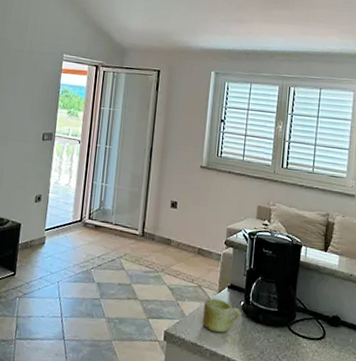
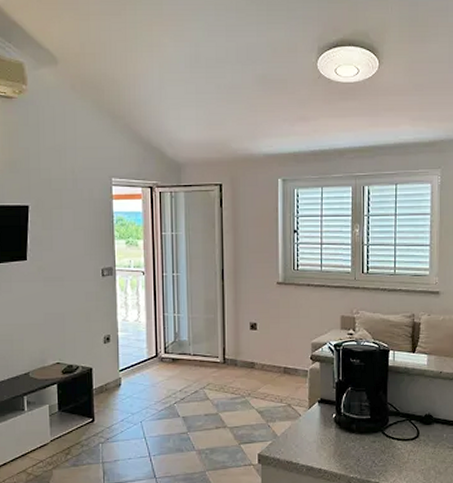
mug: present [202,297,242,333] -> none [295,414,335,448]

